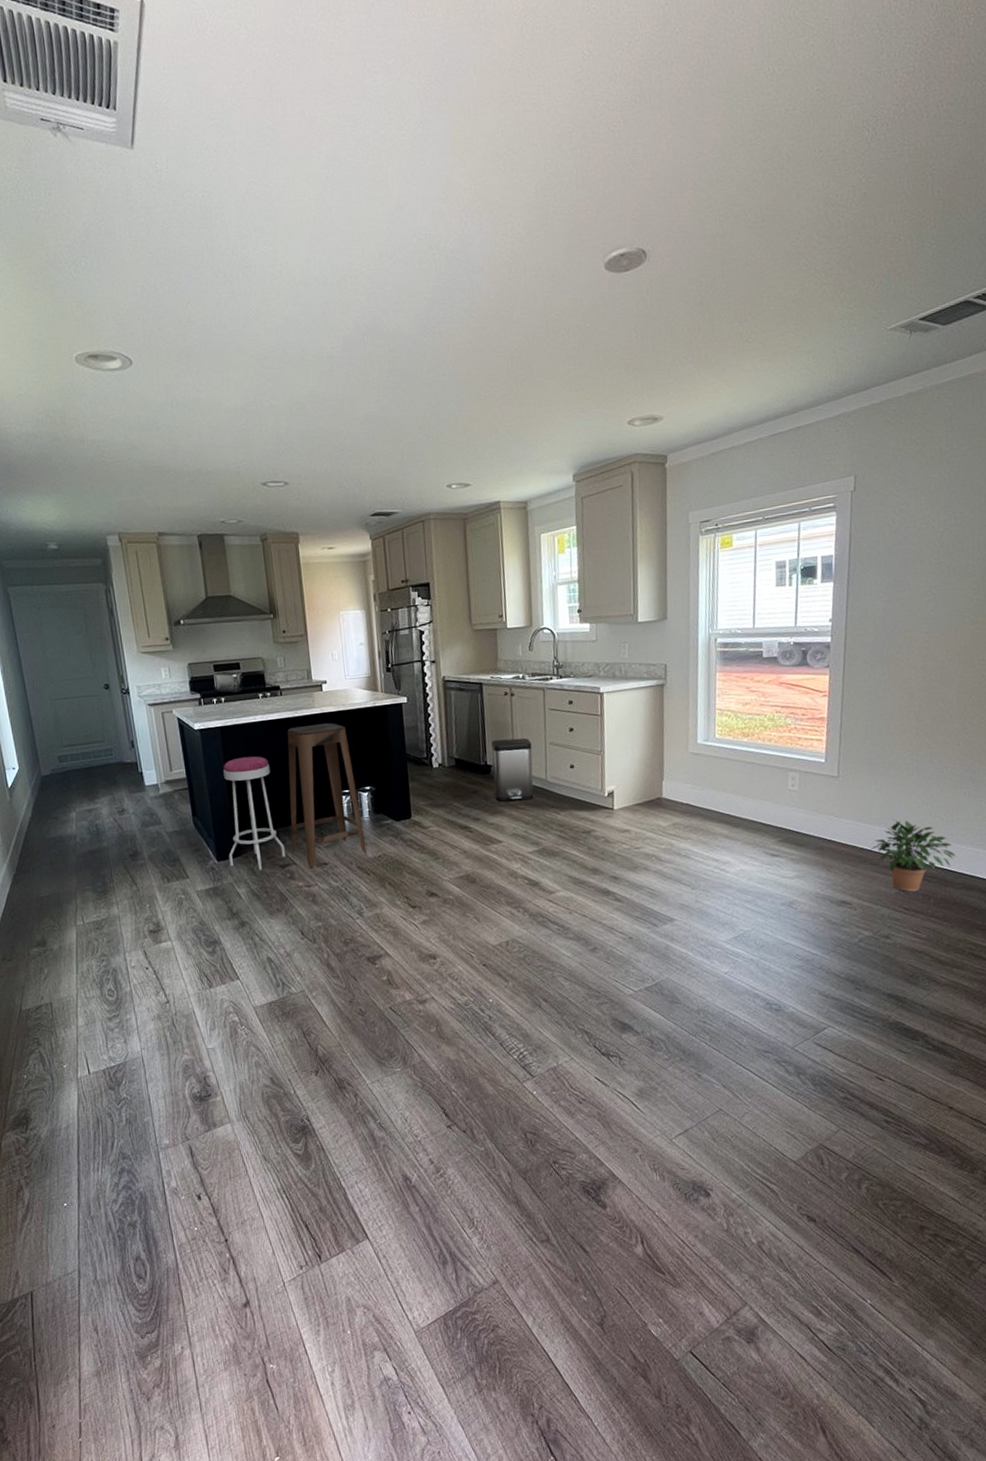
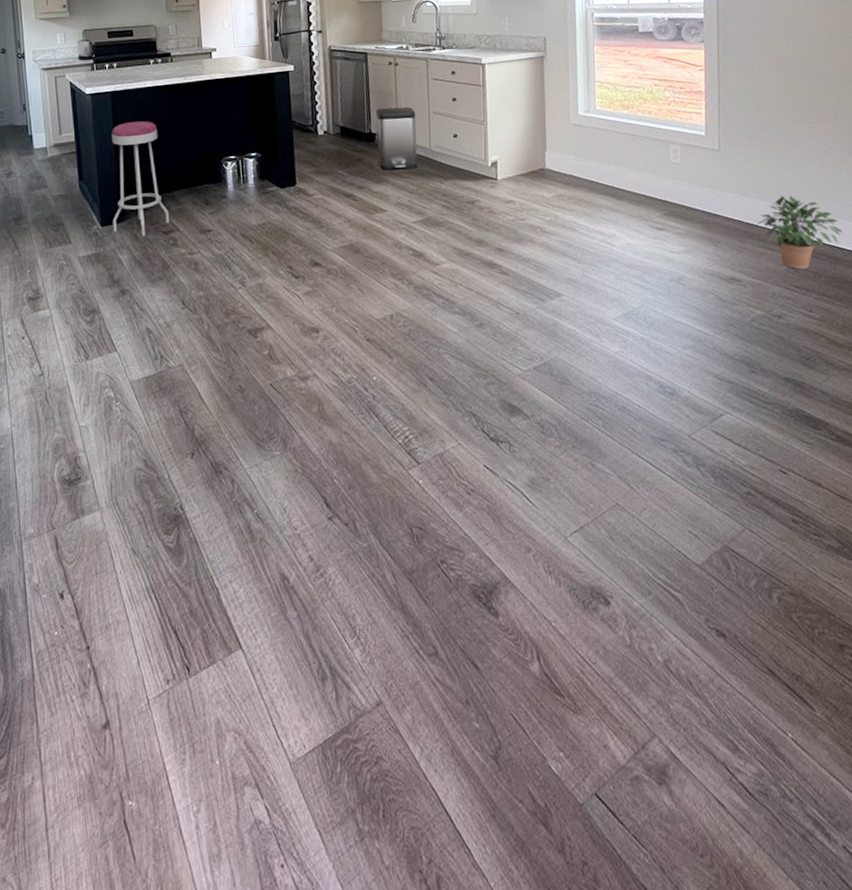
kettle: none [182,672,204,696] -> present [77,38,97,61]
toaster: present [213,671,244,694] -> none [106,37,136,60]
bar stool: present [287,723,367,869] -> none [175,89,251,236]

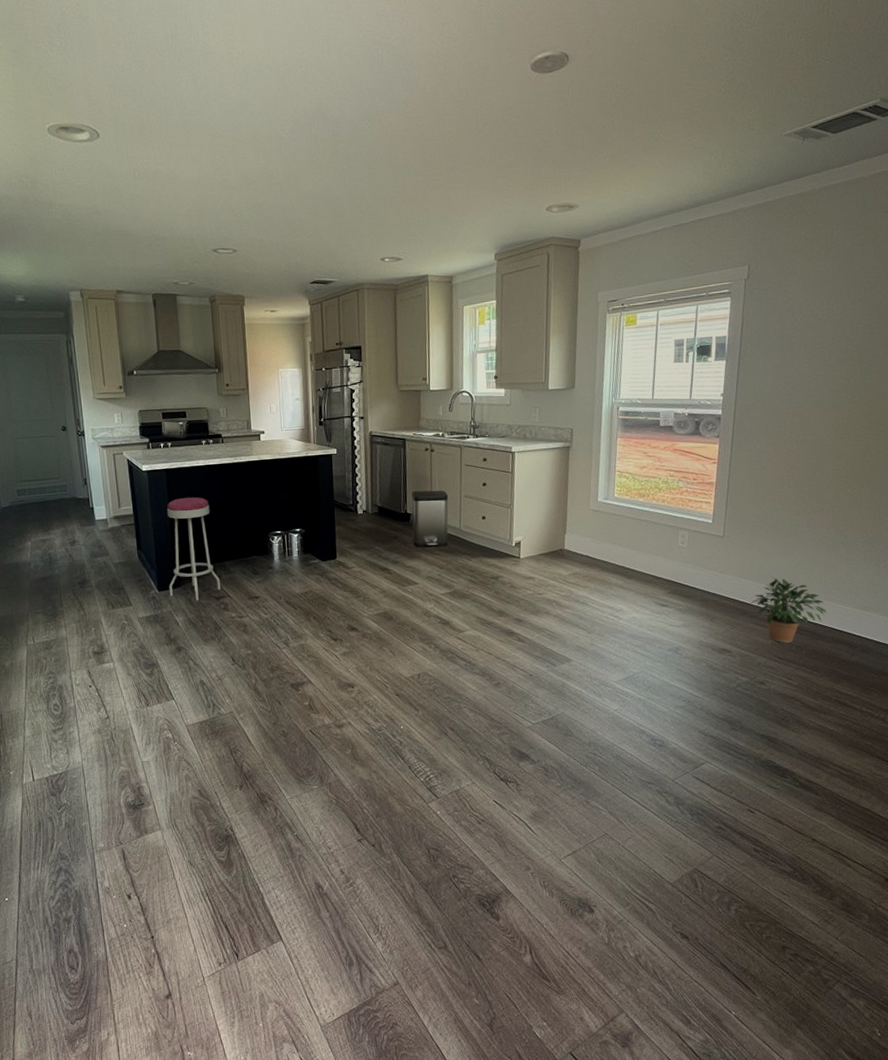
kettle: present [77,38,97,61] -> none [134,418,152,440]
toaster: none [106,37,136,60] -> present [161,418,189,439]

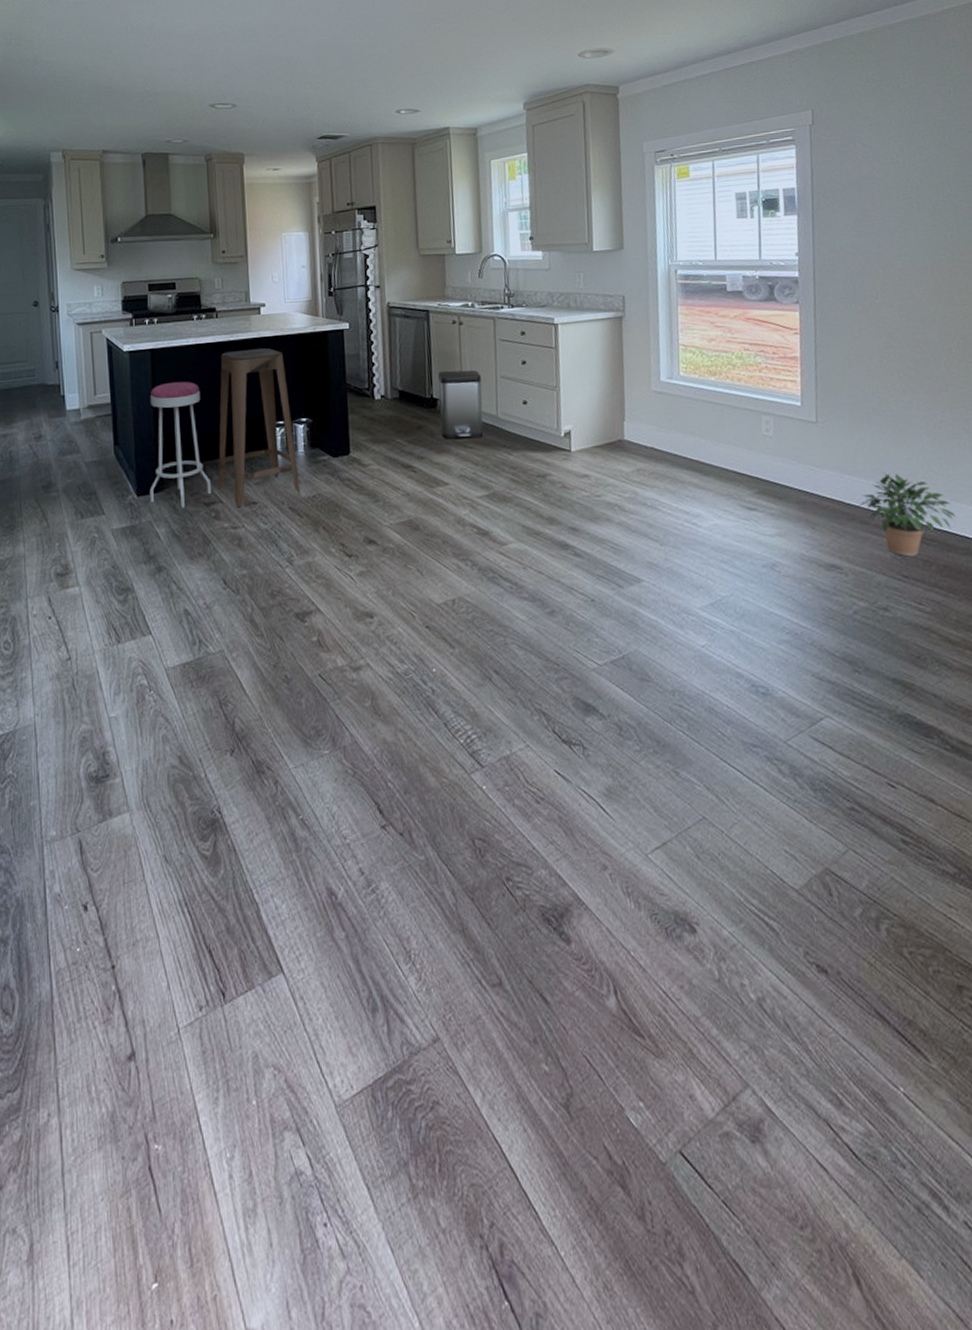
bar stool: none [226,469,295,601] -> present [218,348,300,508]

